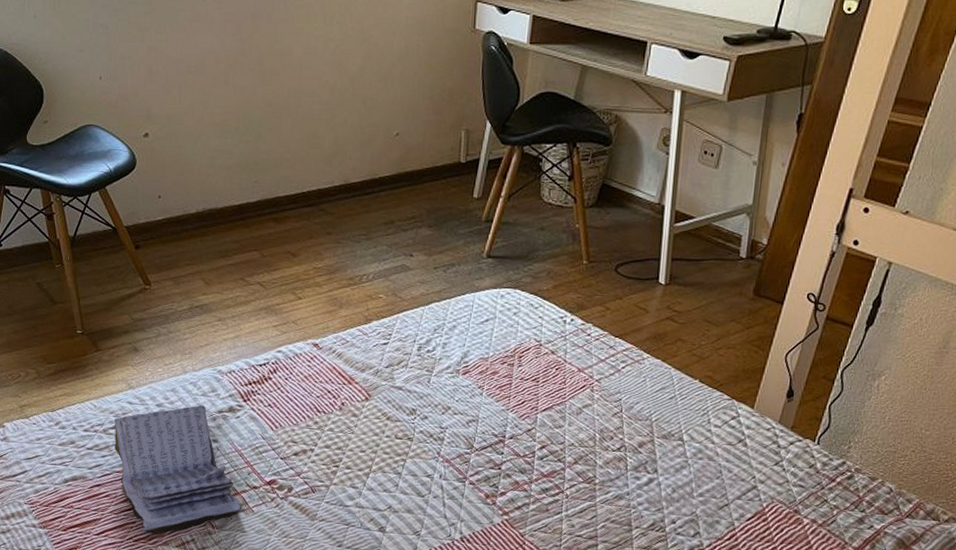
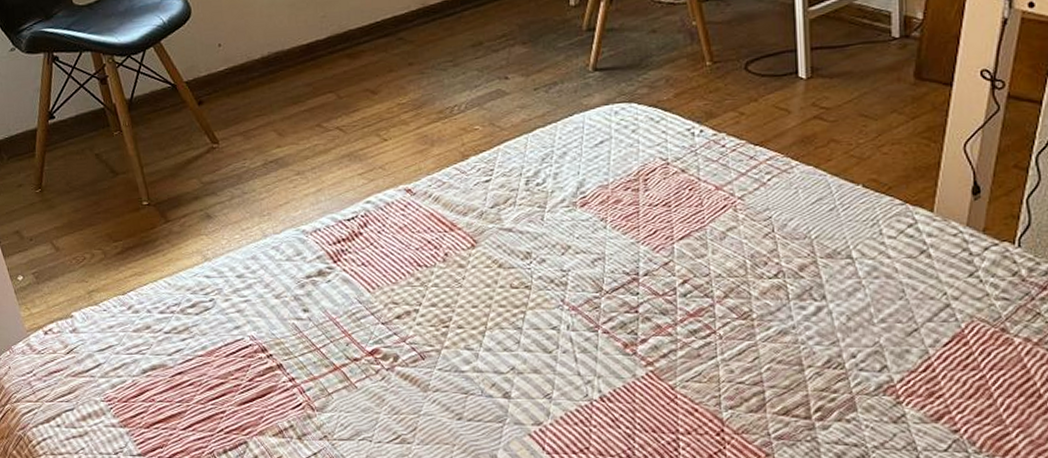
book: present [114,405,243,534] -> none [191,271,344,423]

